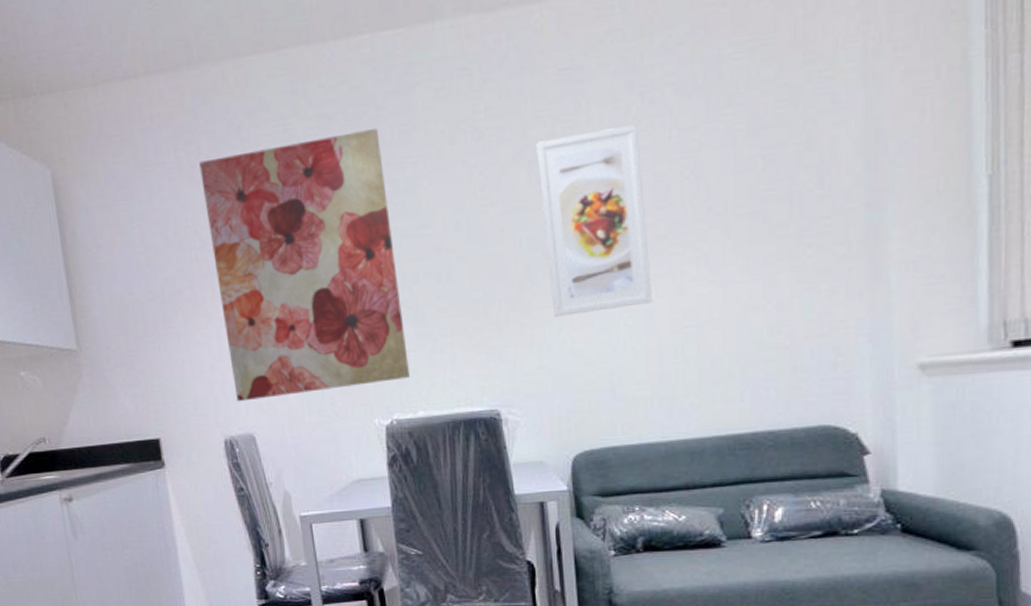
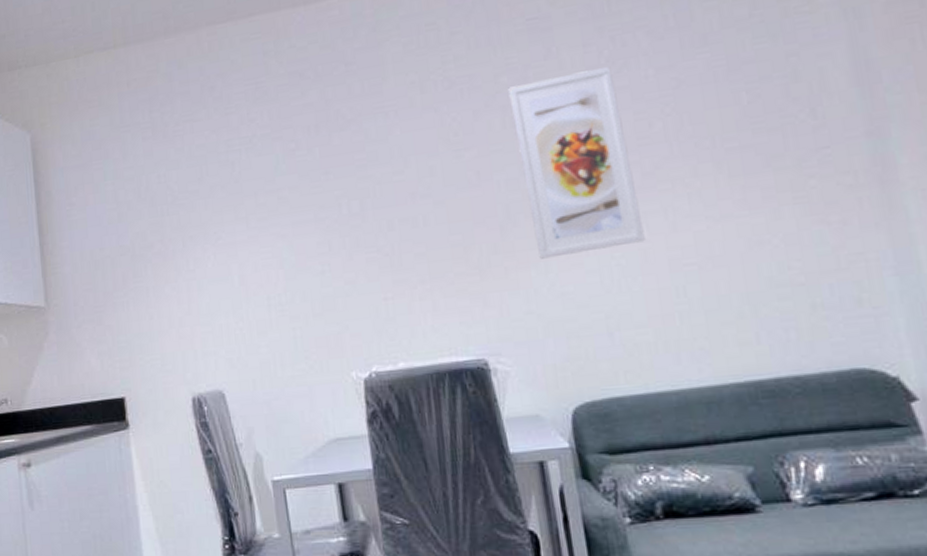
wall art: present [199,129,411,402] -> none [173,82,389,357]

